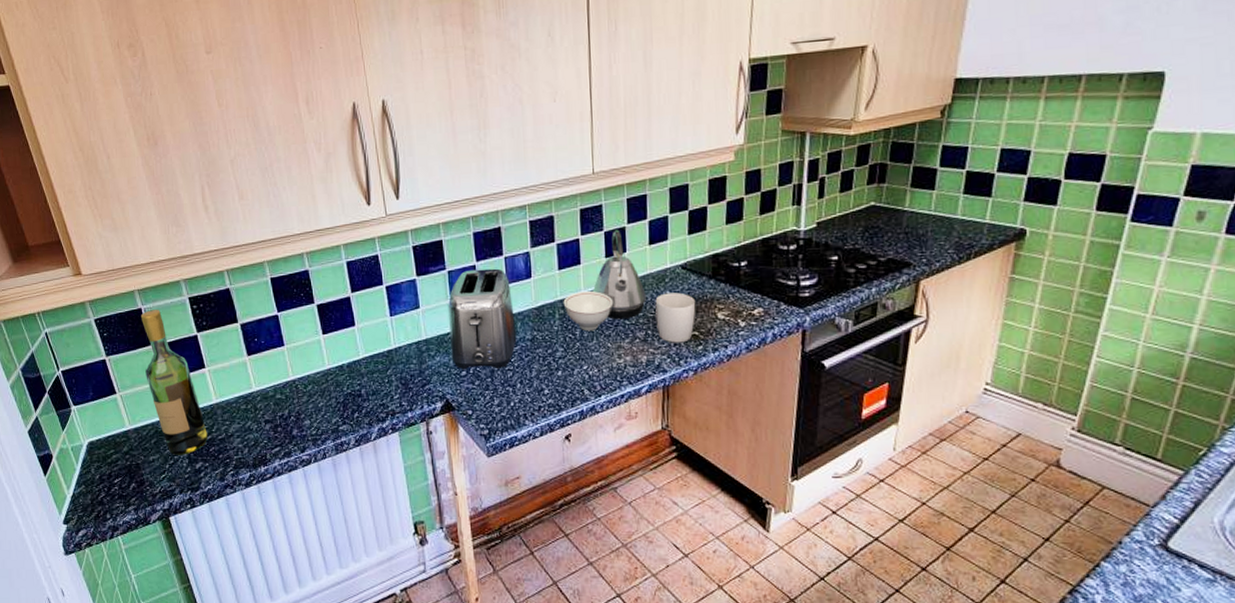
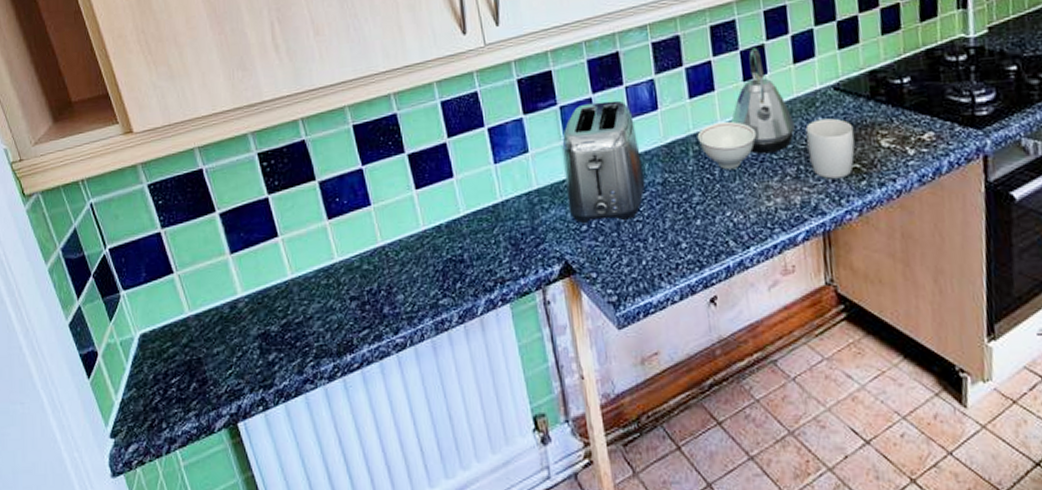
bottle: present [141,310,208,455] -> none [202,169,282,345]

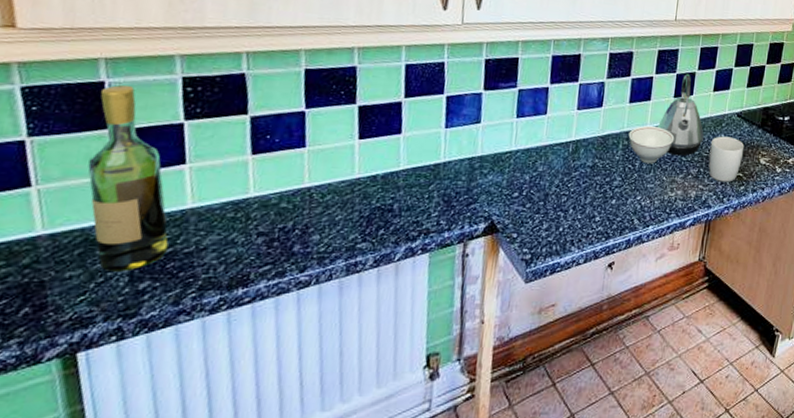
bottle: none [202,169,282,345] -> present [87,85,168,272]
toaster: present [562,100,645,223] -> none [505,91,581,192]

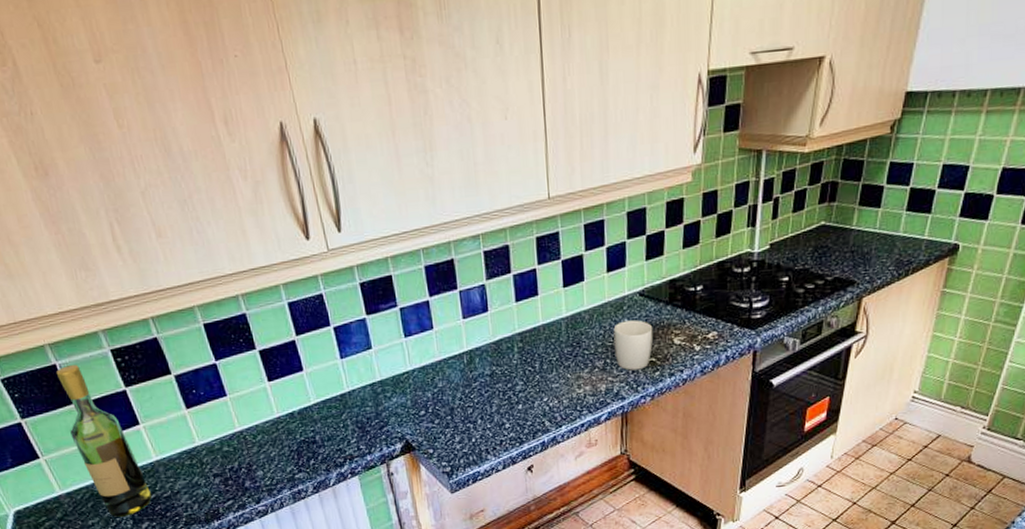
bowl: present [628,125,675,164] -> none [521,322,572,364]
kettle: present [657,73,704,156] -> none [550,257,605,350]

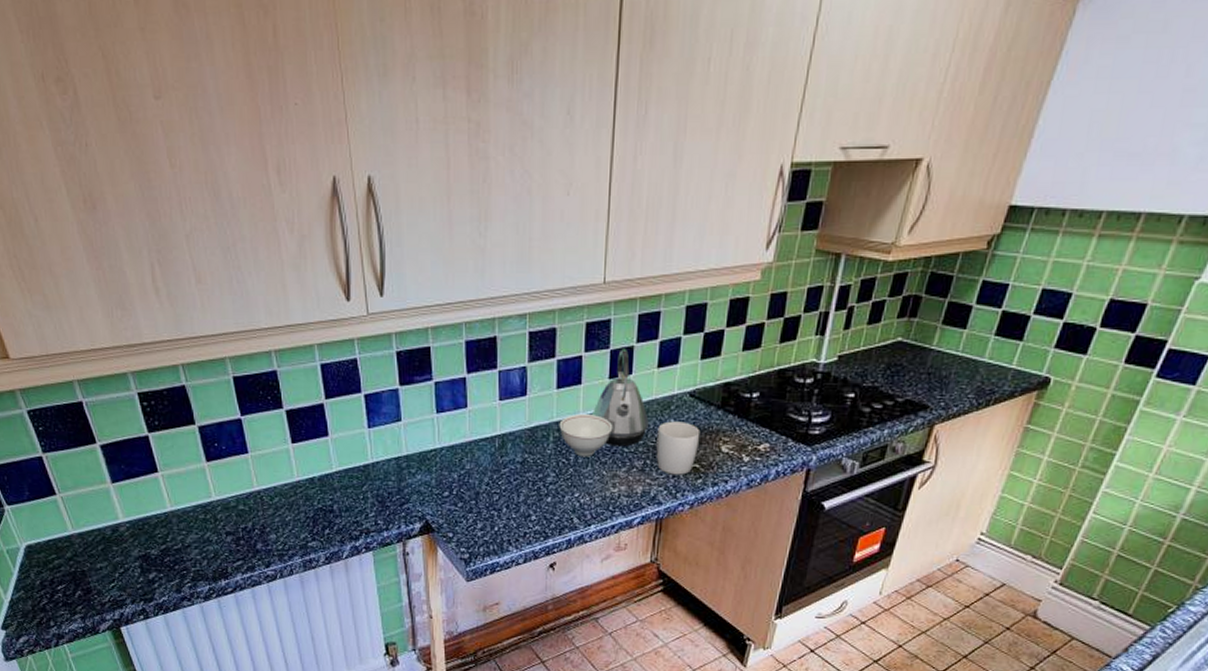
bottle: present [57,365,152,517] -> none [82,404,162,564]
bowl: none [521,322,572,364] -> present [559,413,613,458]
kettle: none [550,257,605,350] -> present [591,348,649,447]

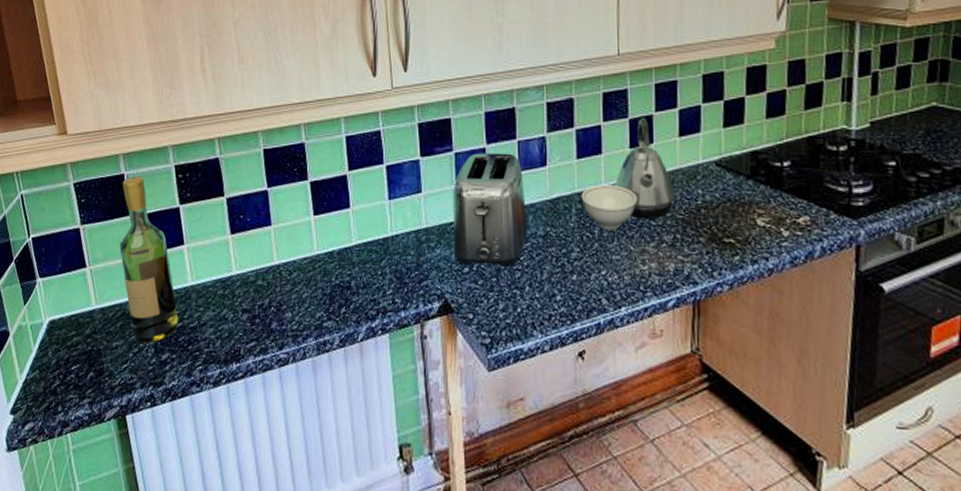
bottle: none [82,404,162,564] -> present [119,177,178,343]
toaster: none [433,382,506,491] -> present [453,153,528,267]
mug: present [656,421,701,475] -> none [685,192,732,251]

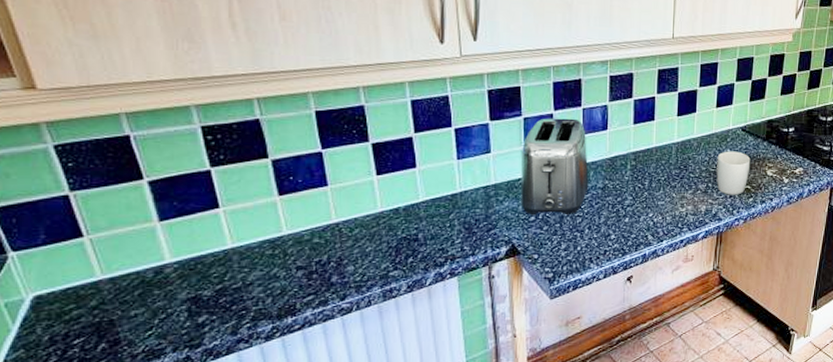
bottle: present [119,177,178,343] -> none [129,138,217,308]
bowl: present [581,184,638,231] -> none [635,145,681,182]
kettle: present [614,117,675,220] -> none [663,91,710,173]
mug: none [685,192,732,251] -> present [716,151,751,195]

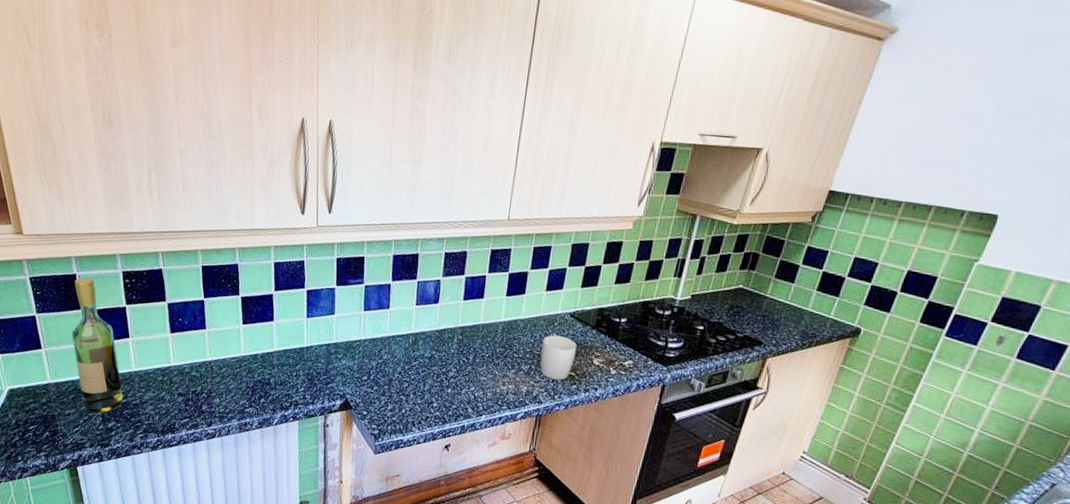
bottle: none [129,138,217,308] -> present [72,277,123,414]
toaster: present [521,118,589,214] -> none [356,287,419,379]

